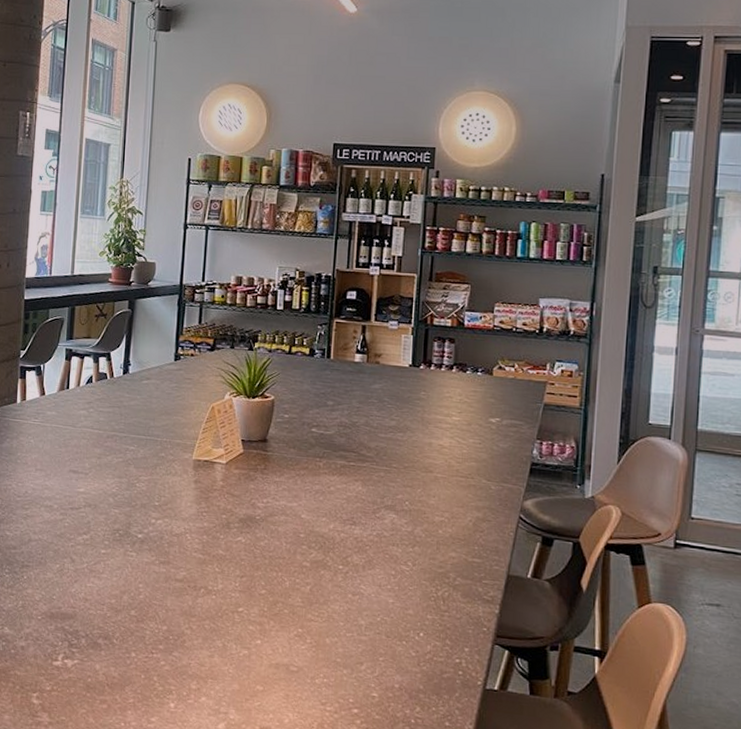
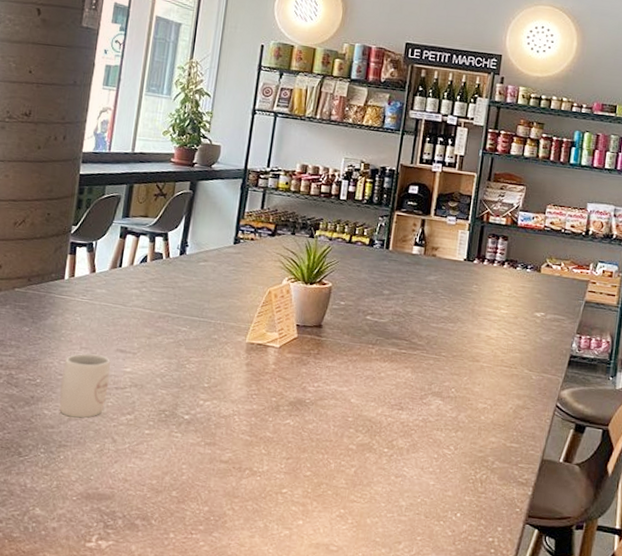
mug: none [19,475,65,540] -> present [59,353,111,419]

